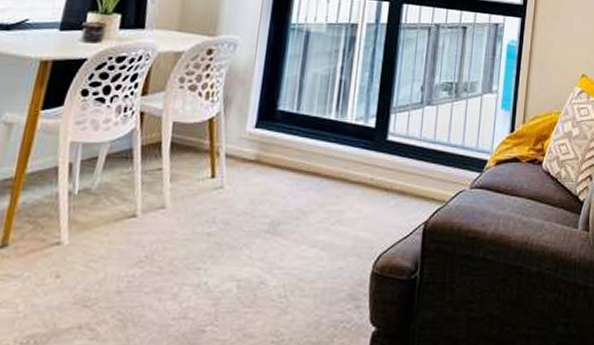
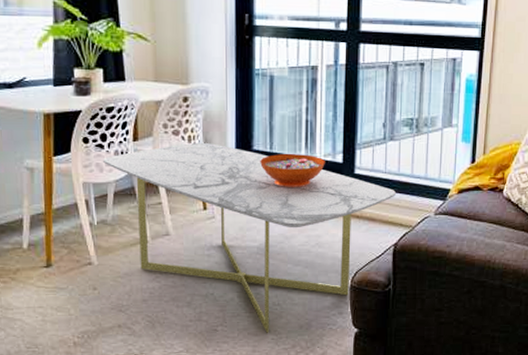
coffee table: none [99,100,430,334] -> present [102,143,396,333]
decorative bowl: none [284,116,356,154] -> present [260,154,325,187]

